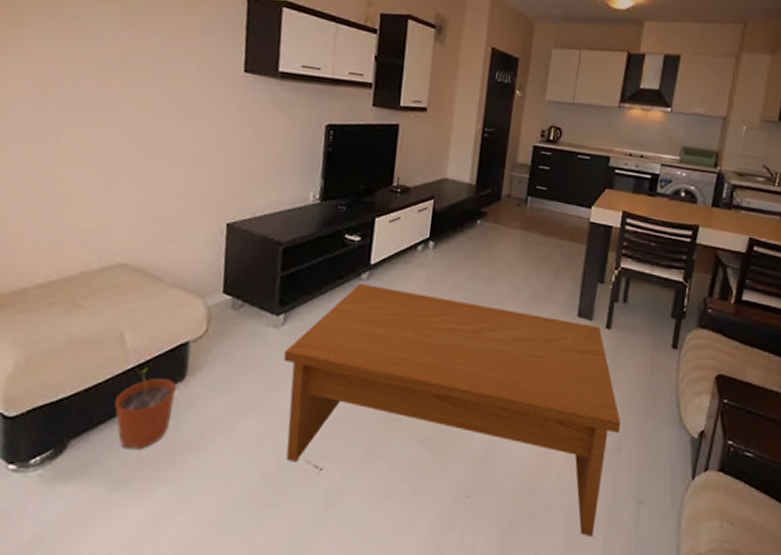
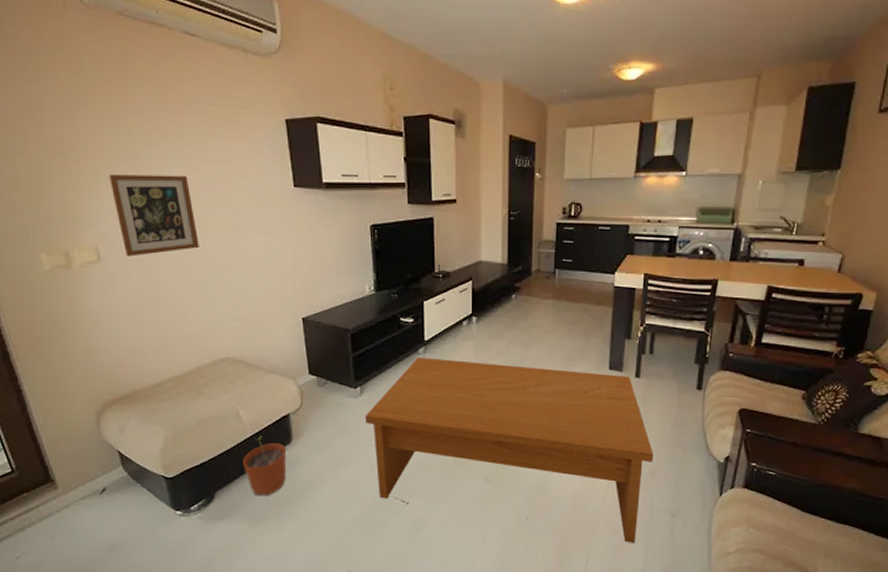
picture frame: none [19,31,119,129] -> present [109,174,199,257]

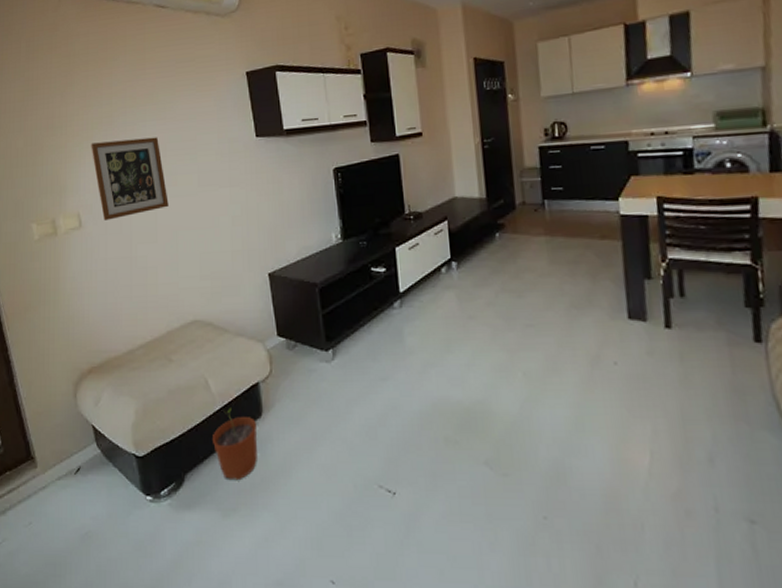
coffee table: present [366,356,653,543] -> none [340,311,709,561]

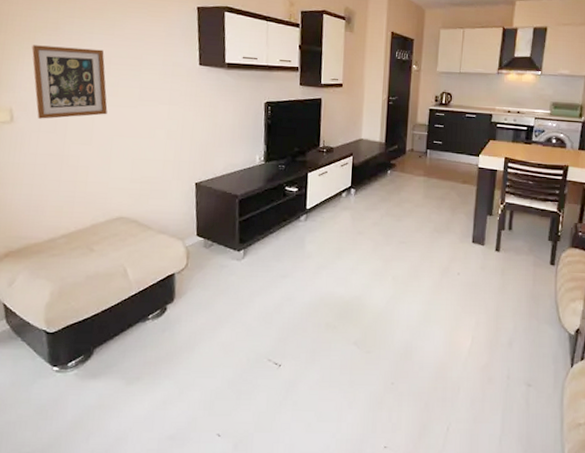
plant pot: present [213,408,257,481] -> none [125,293,168,355]

